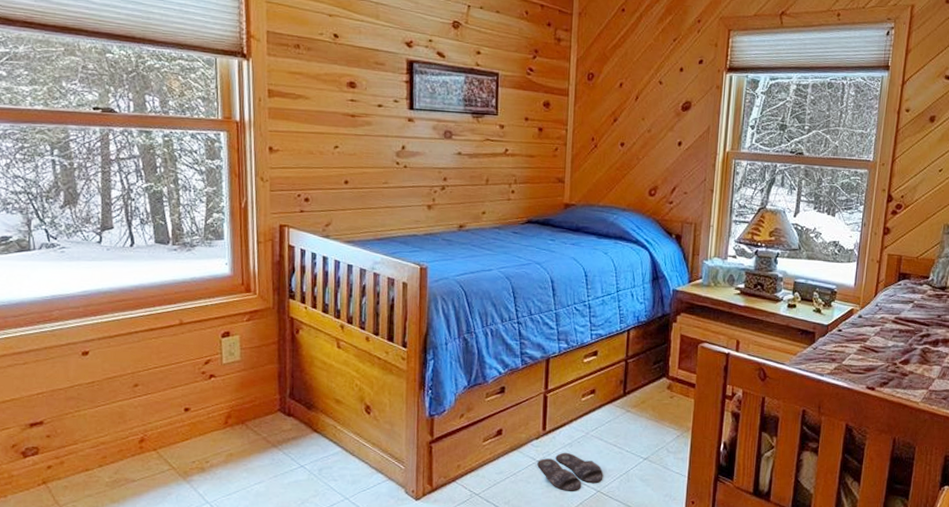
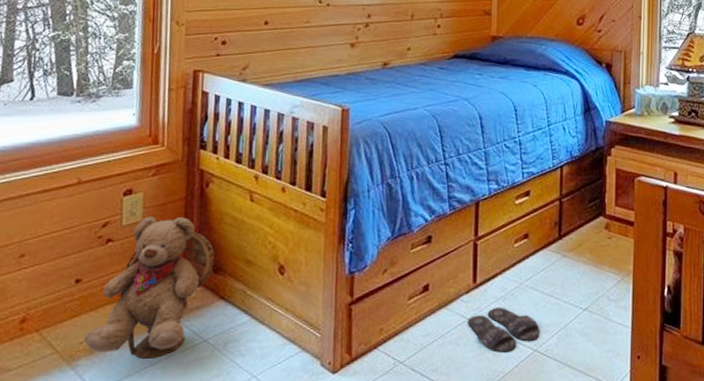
teddy bear: none [196,356,307,478] -> present [84,216,215,359]

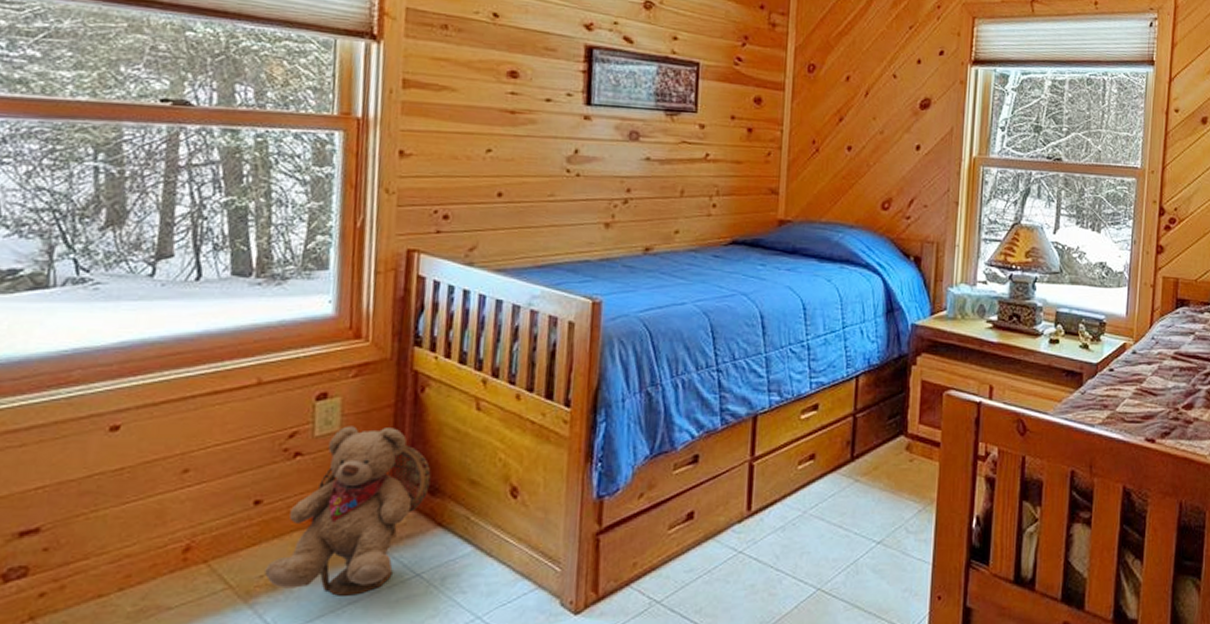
slippers: present [468,306,540,353] -> none [739,538,825,591]

